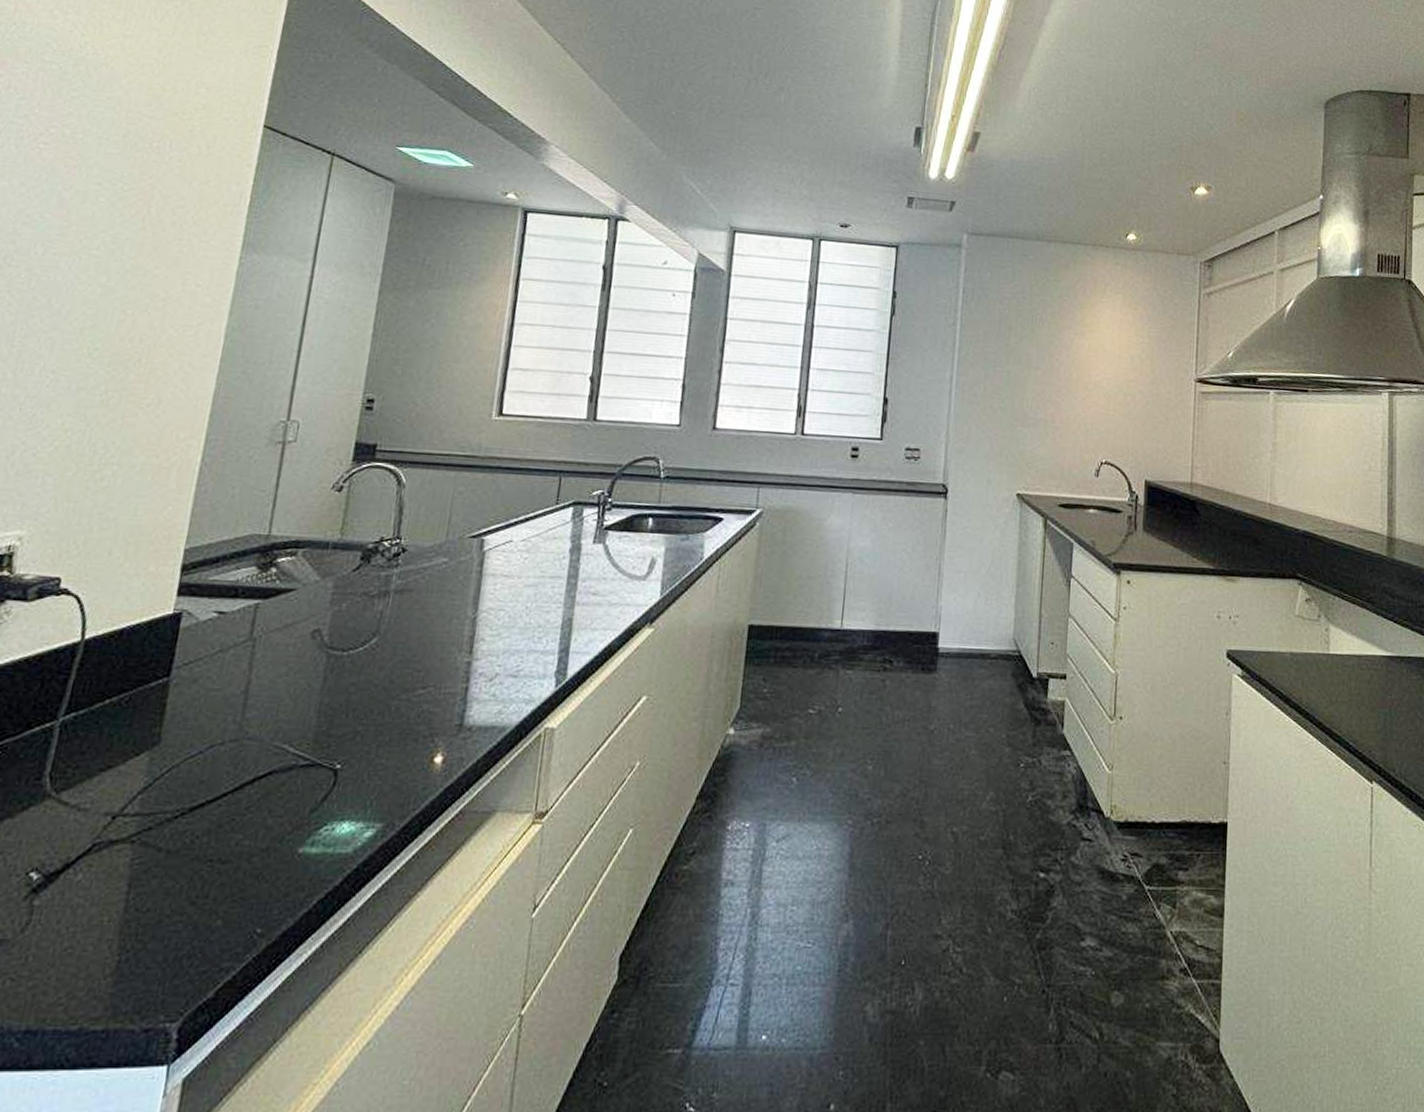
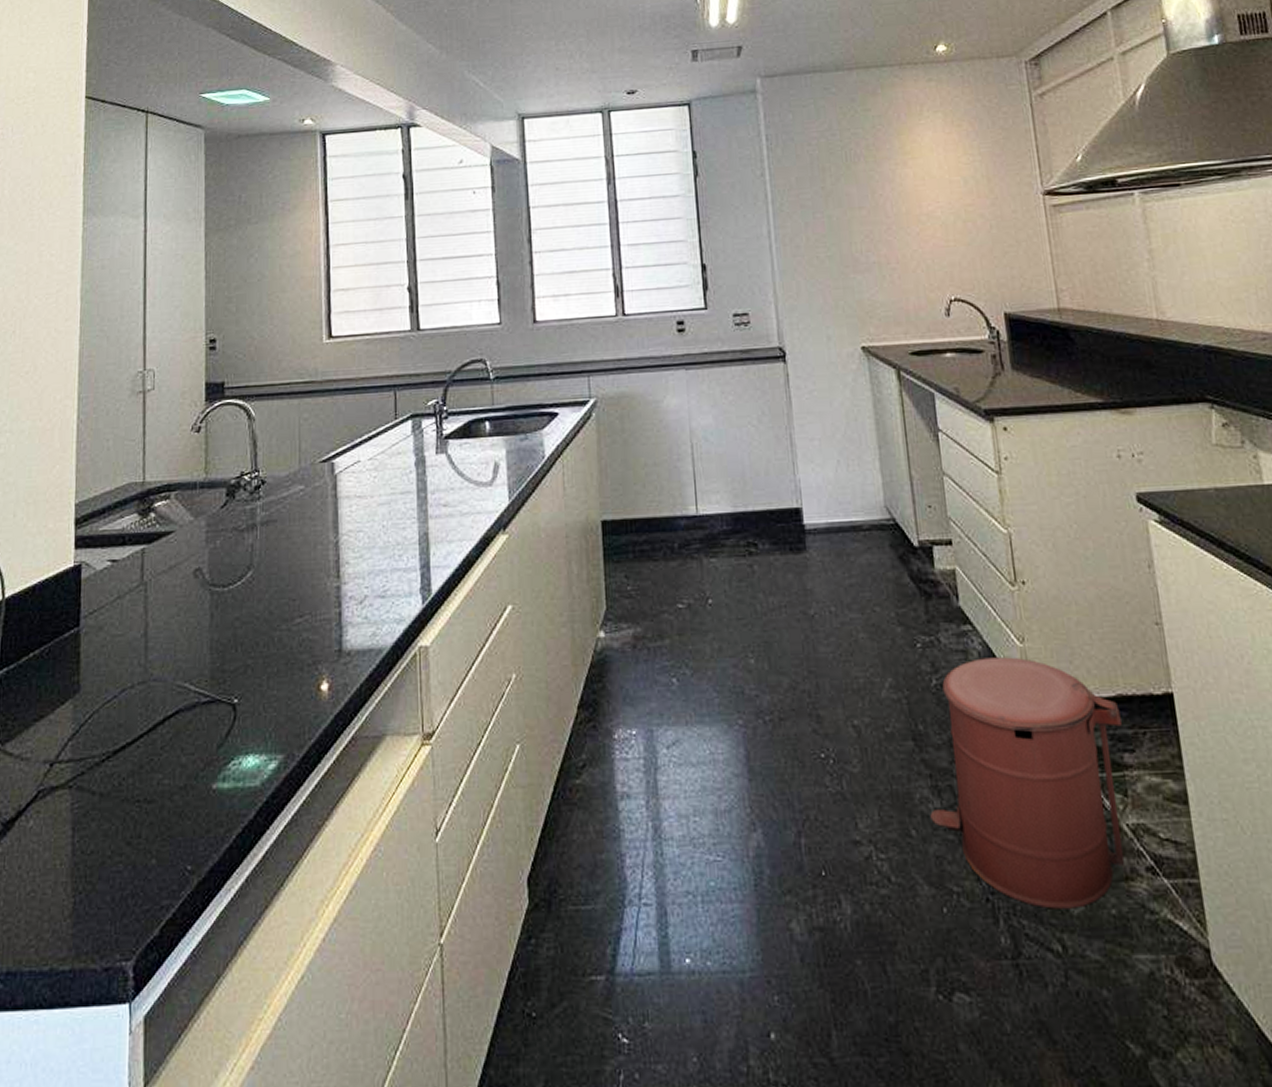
trash can: none [1006,780,1182,1002] -> present [930,657,1124,909]

